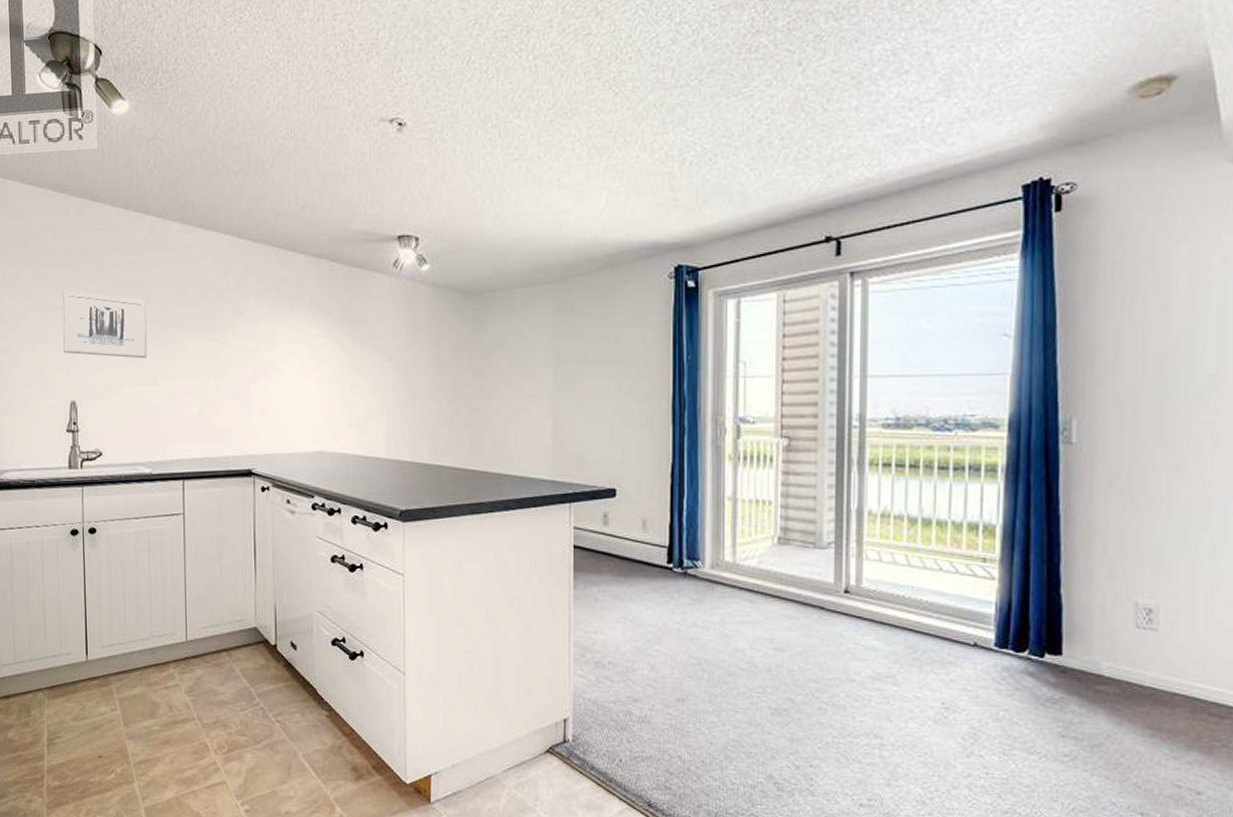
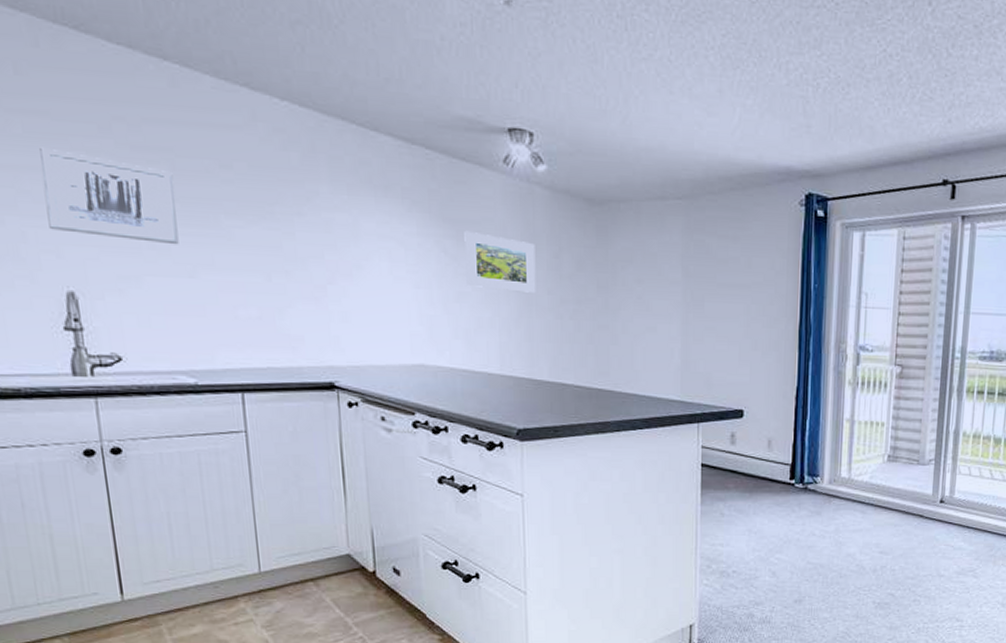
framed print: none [359,329,419,381] -> present [464,230,536,293]

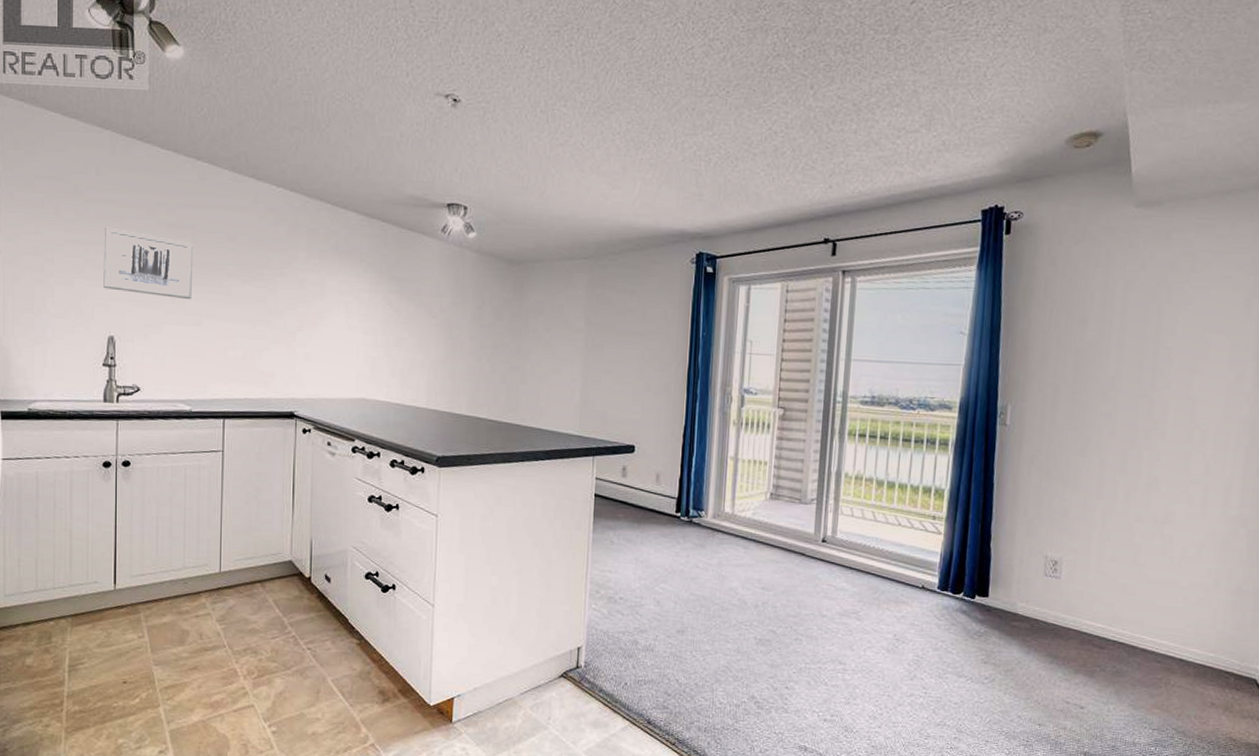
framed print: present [464,230,536,293] -> none [405,287,462,339]

